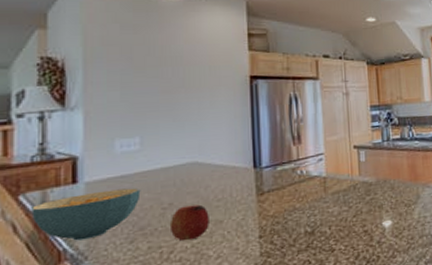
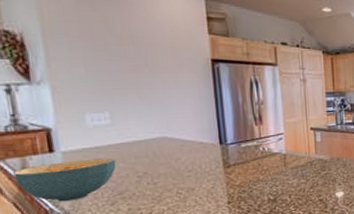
fruit: present [169,204,209,241] -> none [146,174,182,205]

